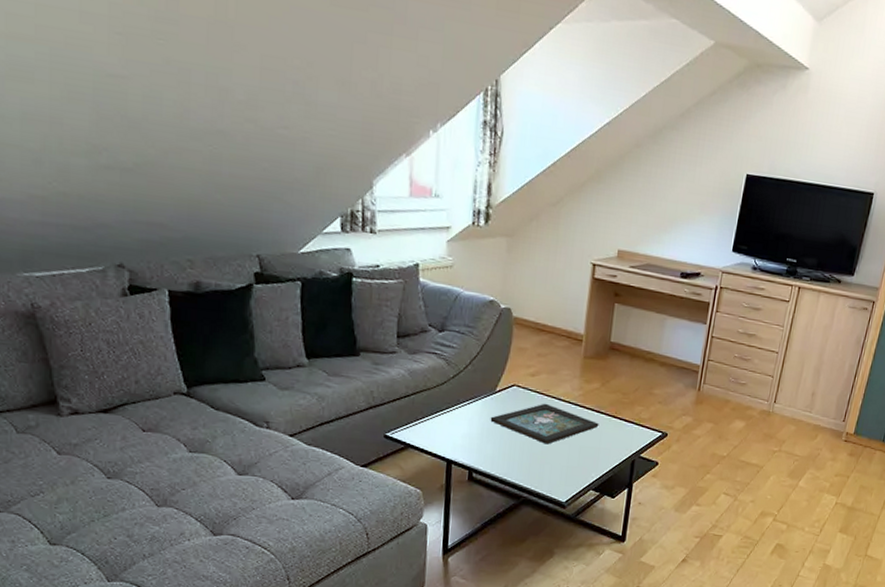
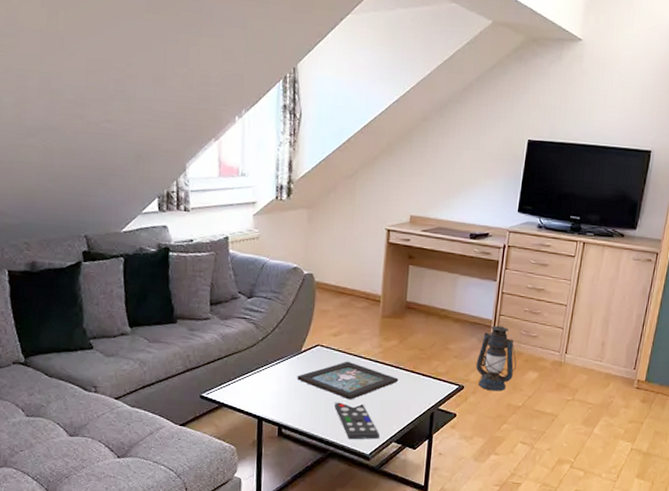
remote control: none [530,446,577,487] -> present [335,402,380,440]
lantern: none [680,371,724,440] -> present [475,325,517,391]

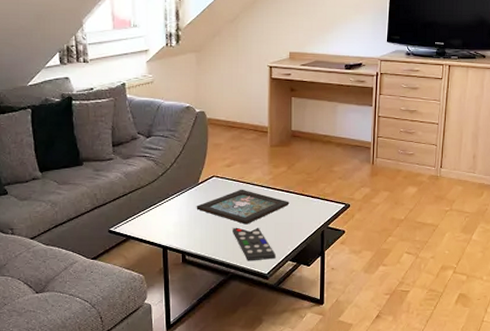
lantern: present [475,325,517,391] -> none [359,147,396,207]

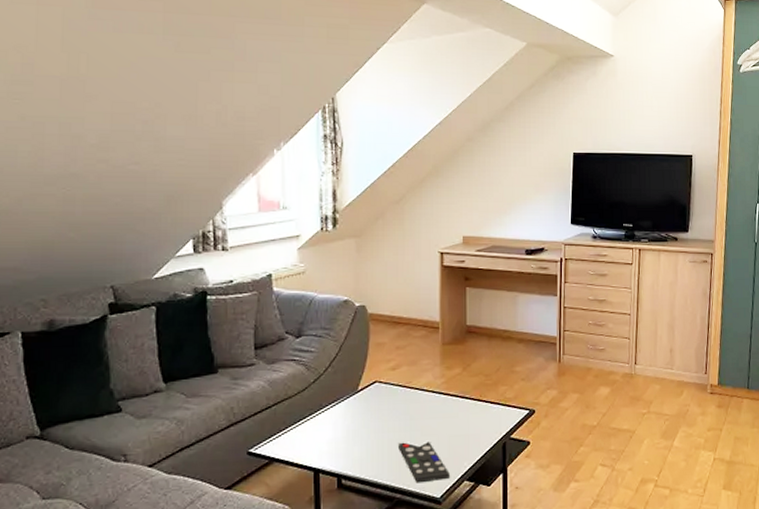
decorative tray: present [196,189,290,225] -> none [355,395,465,439]

